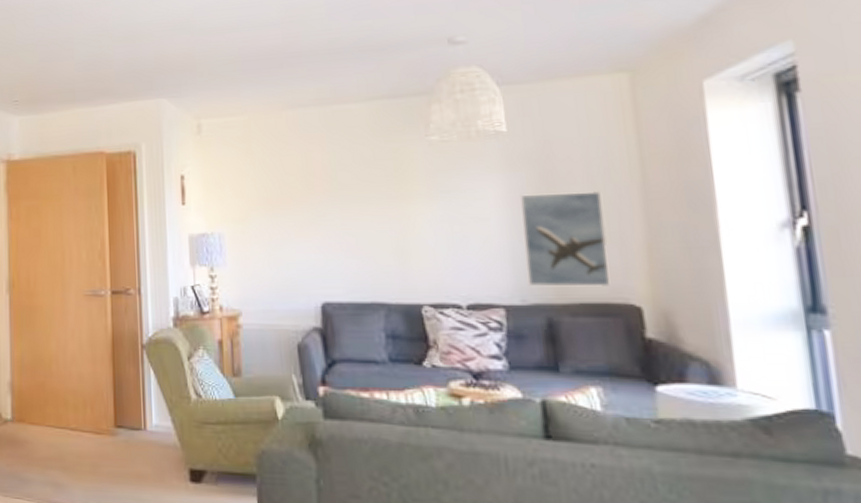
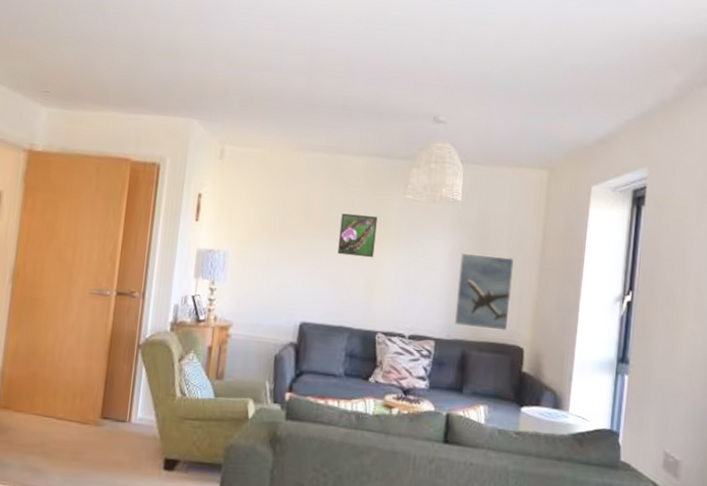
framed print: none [350,167,401,219] -> present [337,213,378,258]

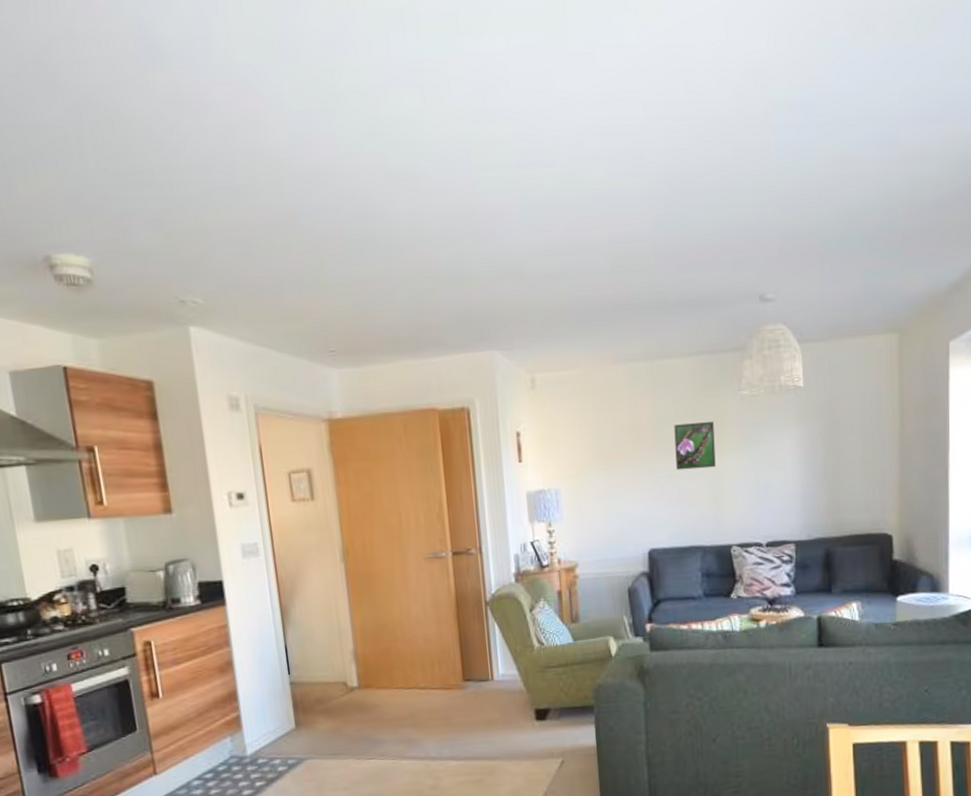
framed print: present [454,252,514,332] -> none [810,438,872,523]

